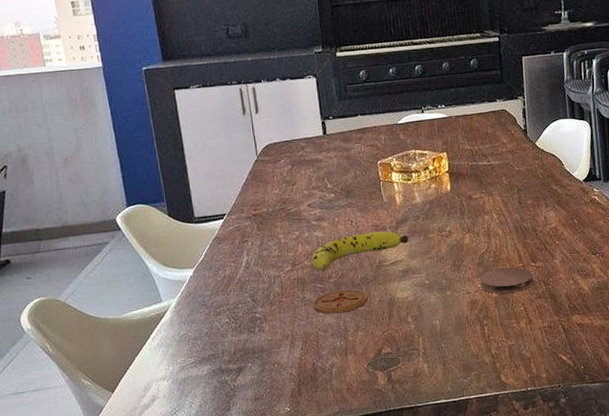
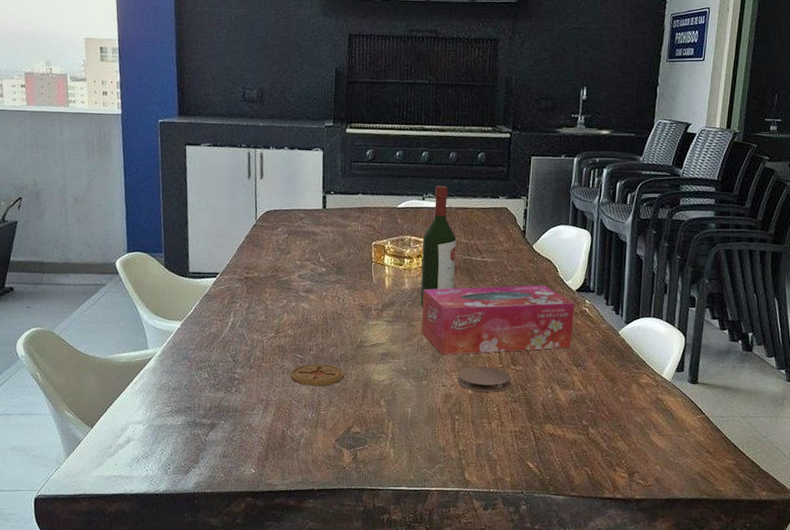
fruit: present [311,230,409,272] -> none [294,311,393,343]
wine bottle: none [427,96,465,219] -> present [420,185,456,307]
tissue box: none [434,180,587,263] -> present [421,285,575,356]

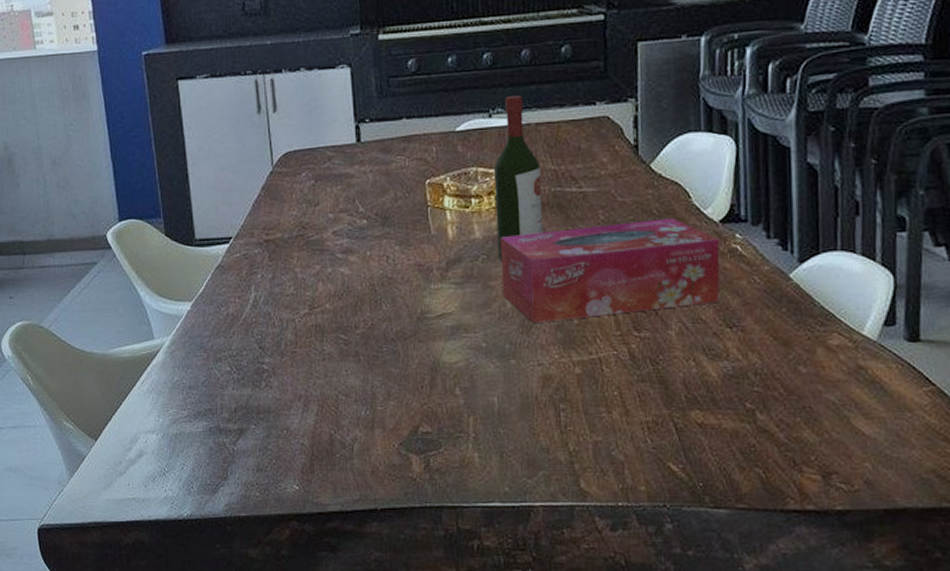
coaster: present [291,364,344,386] -> none [334,346,404,374]
coaster: present [457,366,511,392] -> none [558,335,635,370]

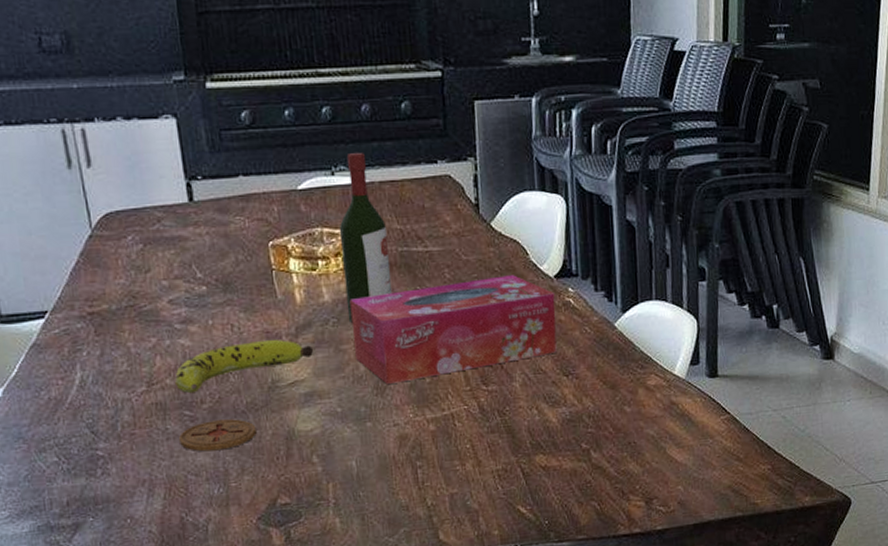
fruit: none [334,272,463,319] -> present [175,339,314,394]
coaster: none [334,346,404,374] -> present [179,419,257,452]

